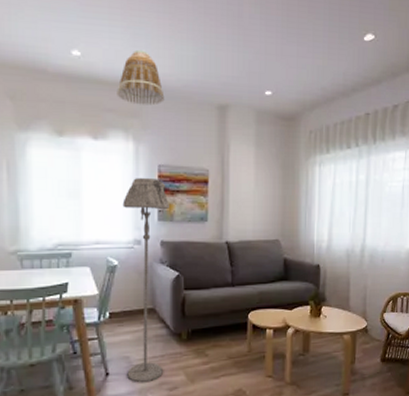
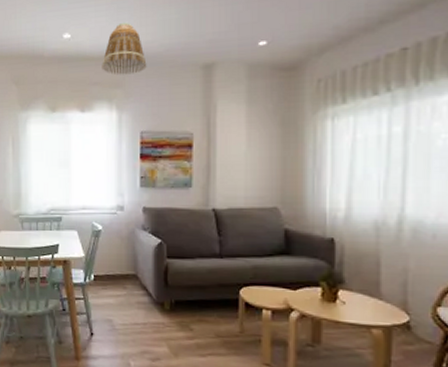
floor lamp: present [122,177,169,383] -> none [106,144,151,349]

